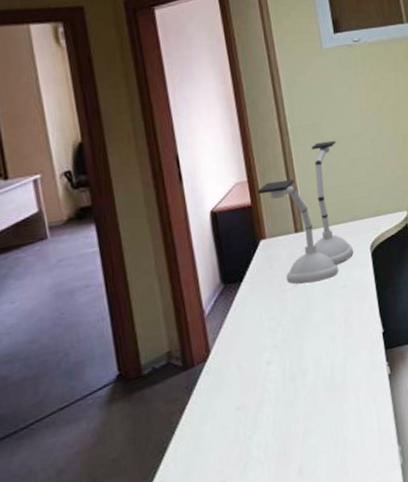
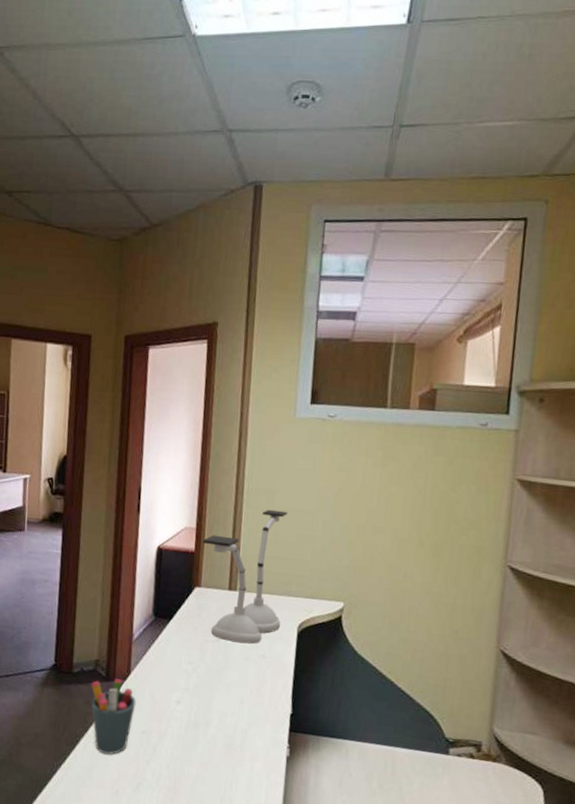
pen holder: none [168,362,224,449] -> present [91,678,136,755]

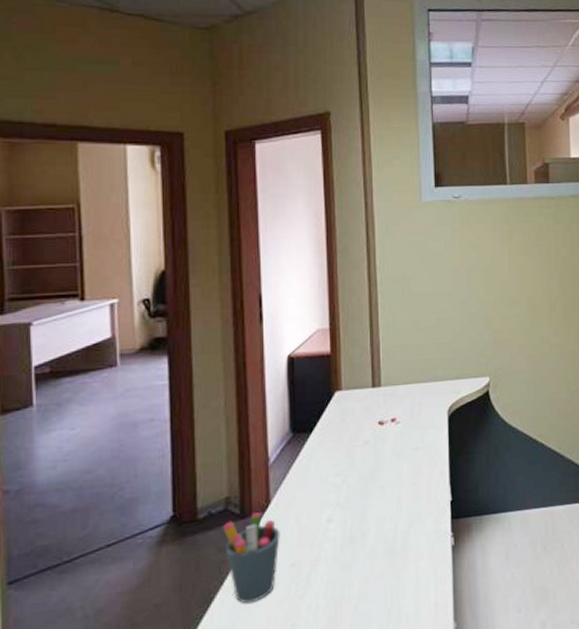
desk lamp: present [202,509,288,645] -> none [338,296,429,442]

